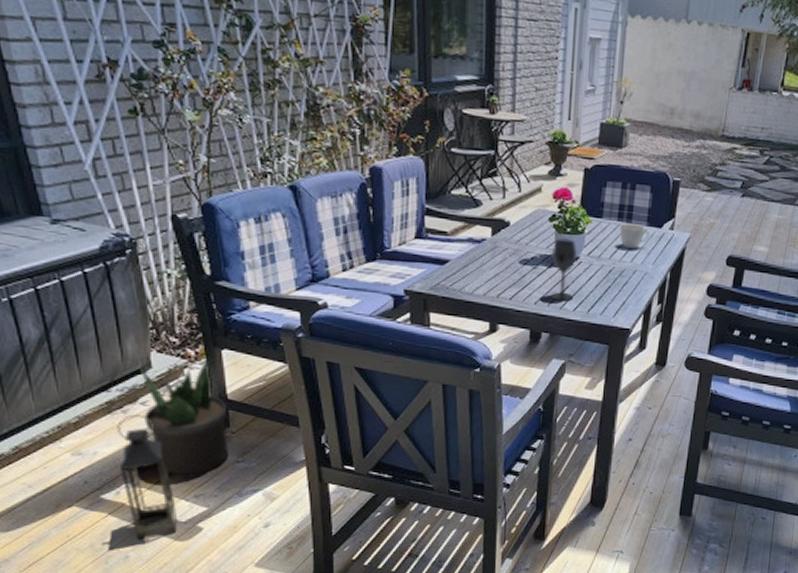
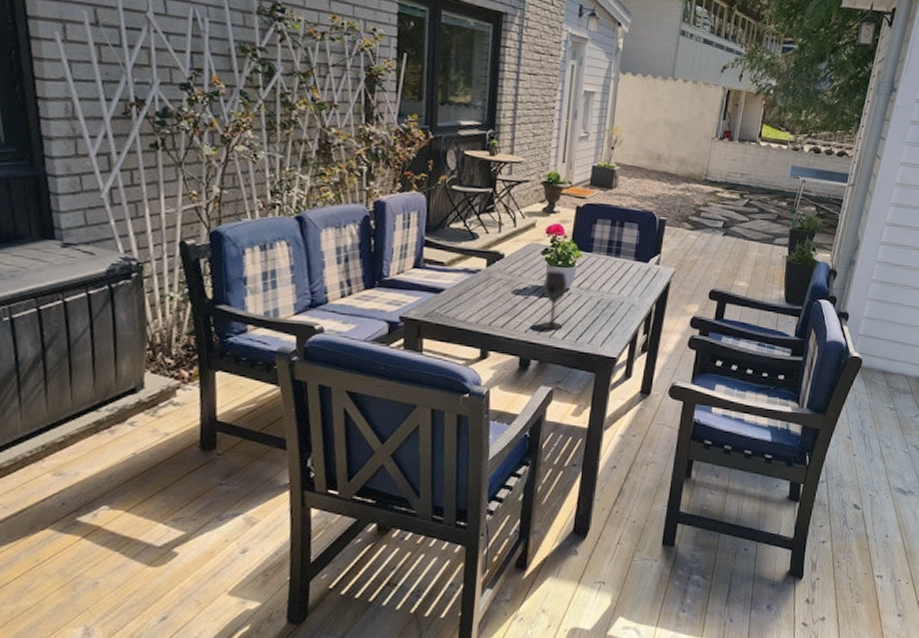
lantern: present [117,415,178,540] -> none [100,435,155,565]
planter: present [137,357,229,476] -> none [130,379,215,498]
cup: present [619,223,650,249] -> none [608,258,637,282]

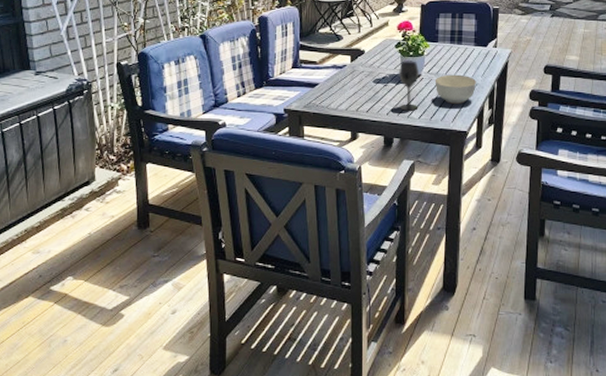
bowl: none [584,291,632,326] -> present [434,74,476,104]

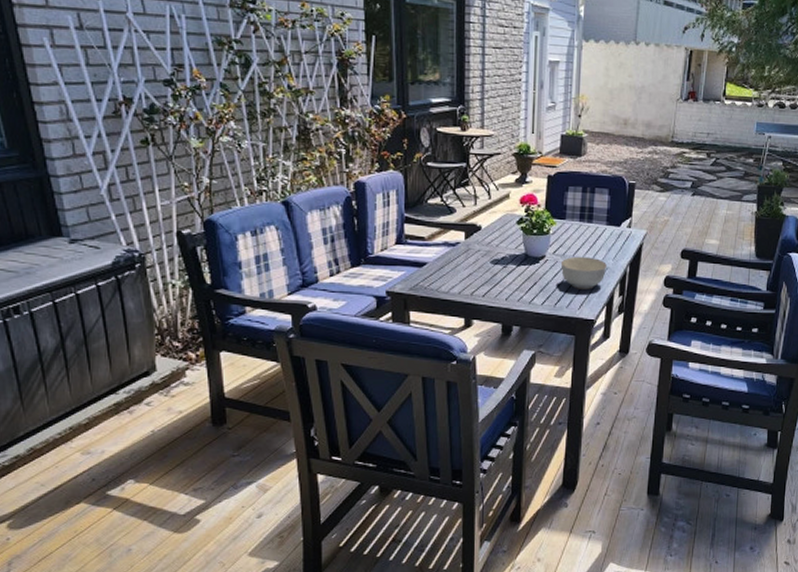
wine glass: present [399,61,419,111] -> none [520,239,543,296]

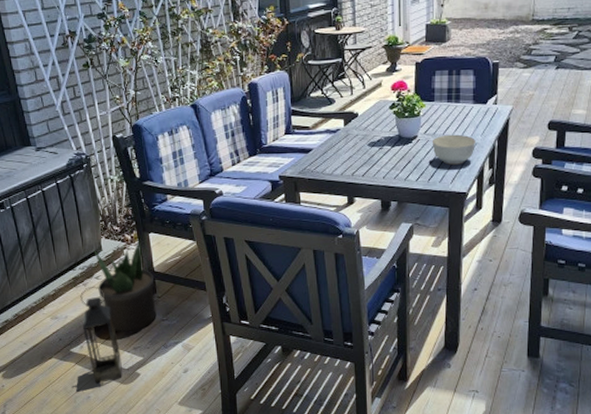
lantern: none [123,415,178,533] -> present [80,287,123,384]
planter: none [143,359,225,471] -> present [92,240,156,332]

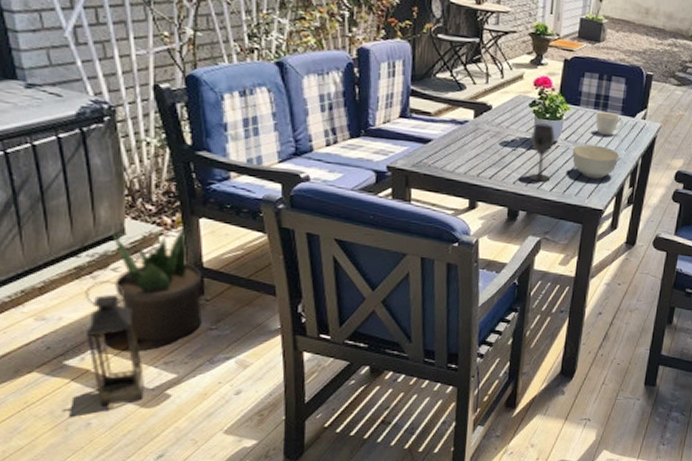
wine glass: none [394,122,416,174] -> present [529,123,555,182]
cup: none [450,103,476,124] -> present [595,112,623,135]

